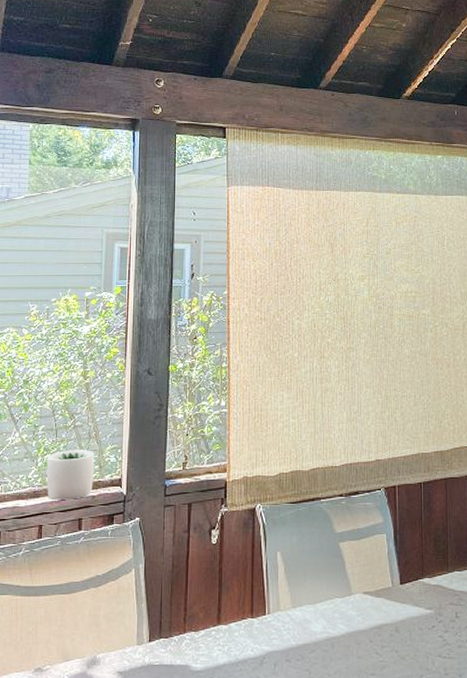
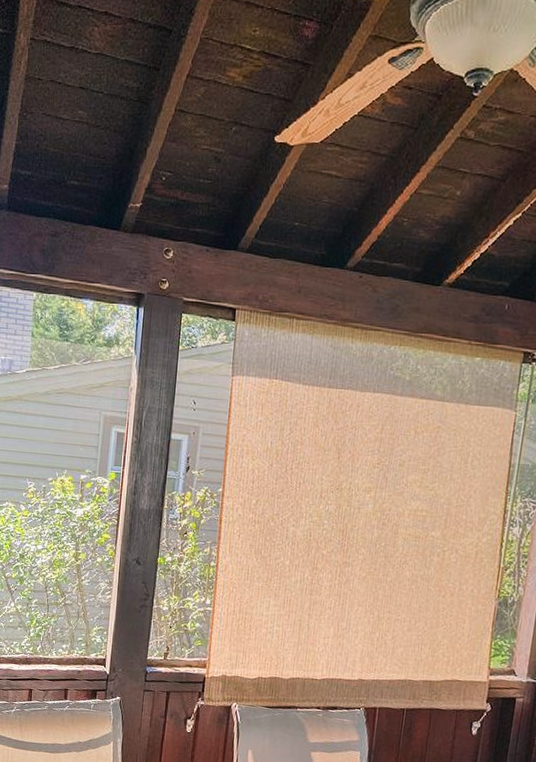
planter: present [46,450,95,500] -> none [37,625,82,671]

